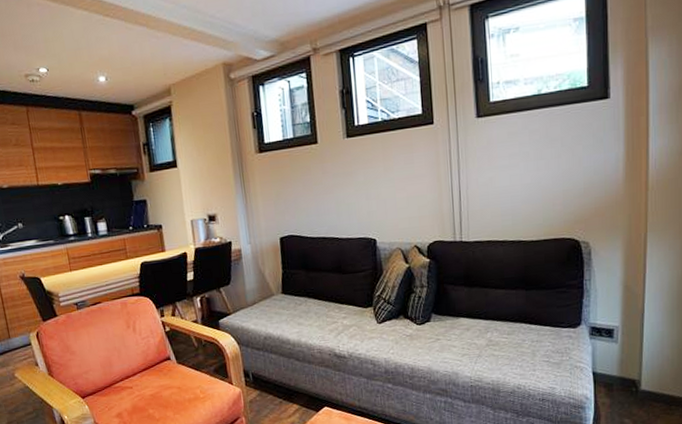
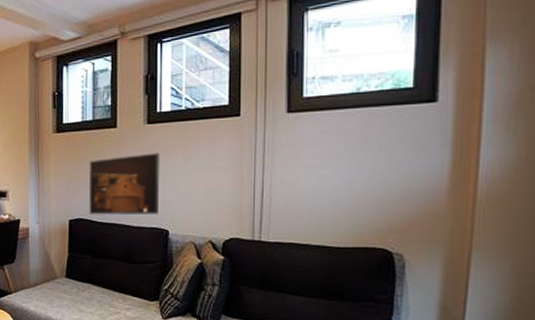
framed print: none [294,165,365,231] -> present [89,152,160,215]

